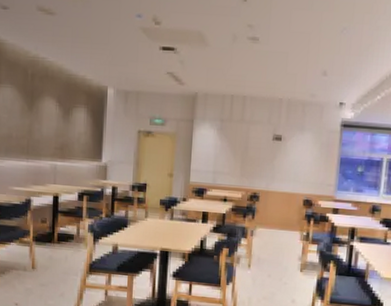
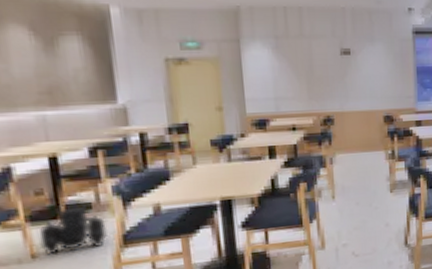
backpack: none [38,230,80,269] -> present [39,199,107,255]

